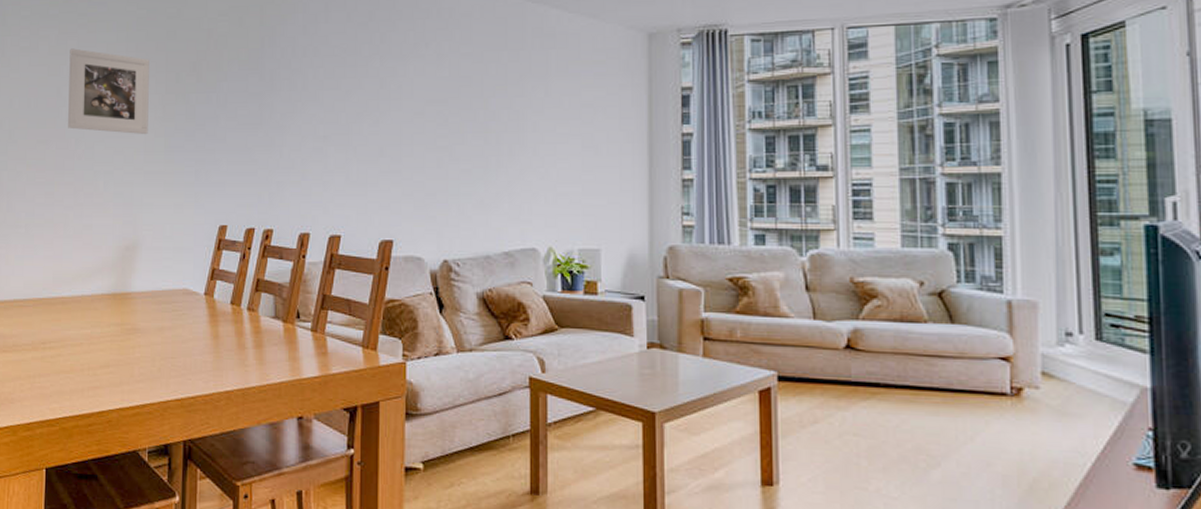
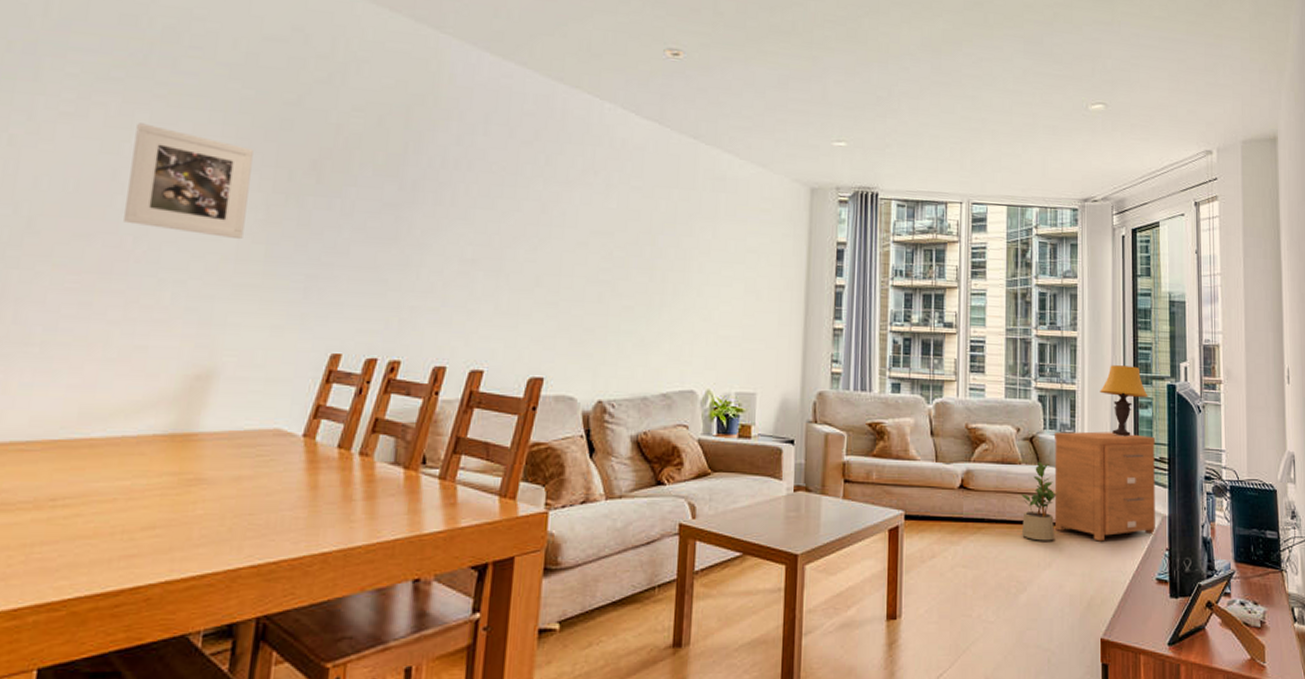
potted plant: none [929,319,983,412] -> present [1021,461,1060,541]
nightstand: none [973,284,1130,415] -> present [1054,431,1155,542]
table lamp: none [1038,204,1114,291] -> present [1100,365,1148,437]

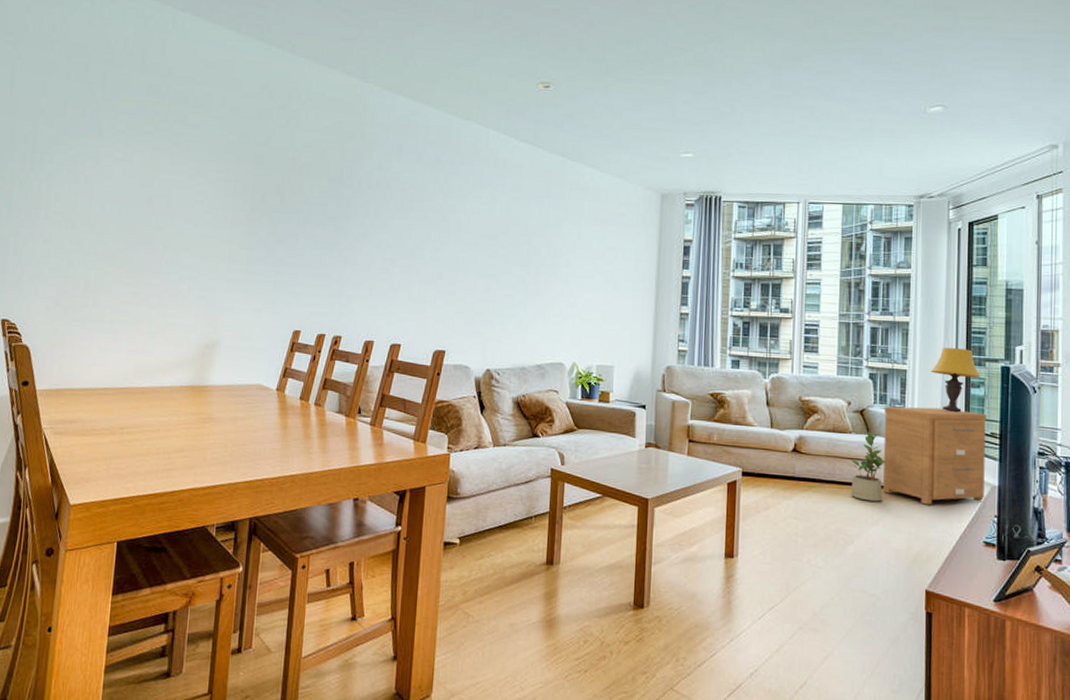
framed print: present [124,123,254,240] -> none [157,163,238,247]

